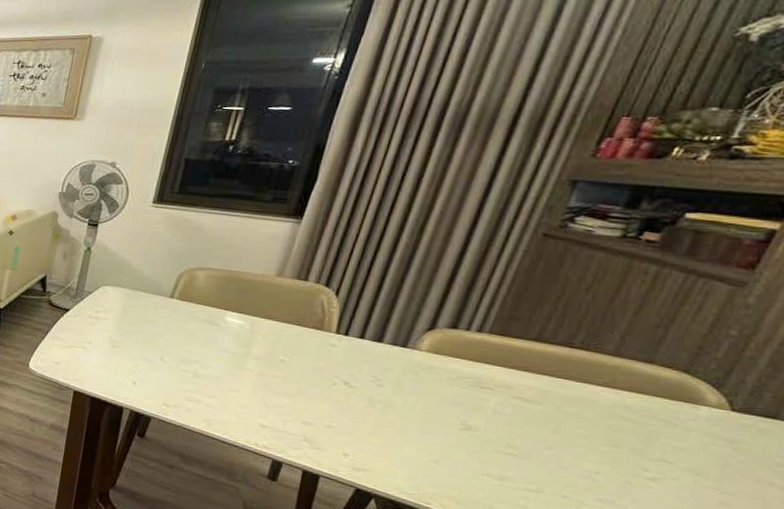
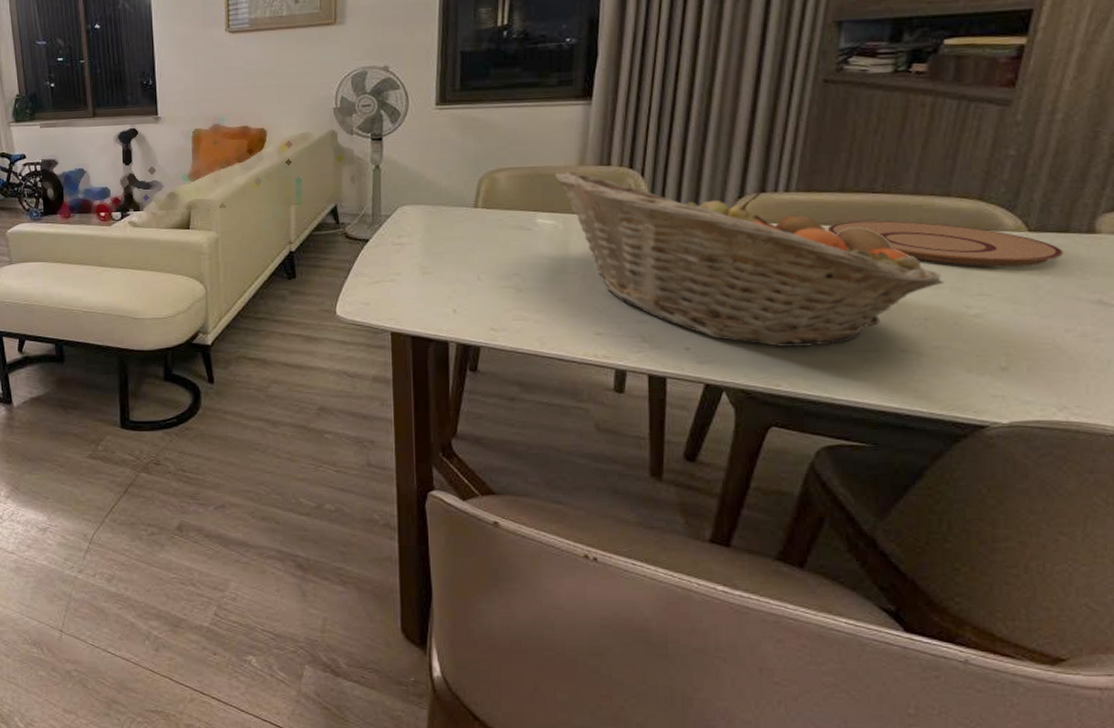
fruit basket: none [252,279,625,479] -> present [555,170,944,347]
plate: none [512,369,766,444] -> present [827,220,1063,267]

